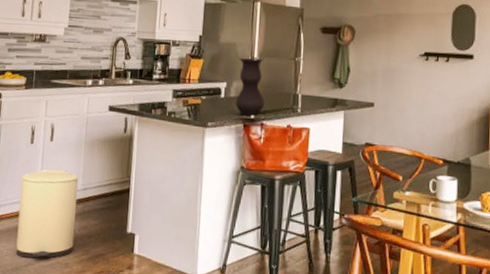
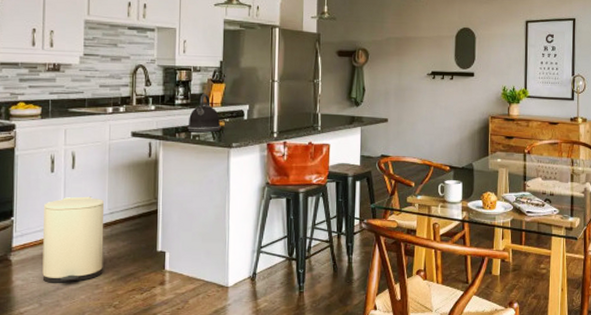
kettle: none [163,68,197,110] -> present [187,93,221,133]
vase: present [235,58,265,117] -> none [258,81,287,136]

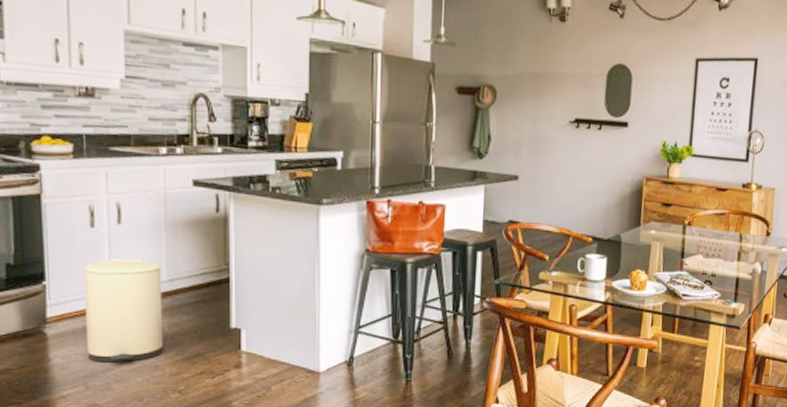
kettle: present [187,93,221,133] -> none [265,134,308,185]

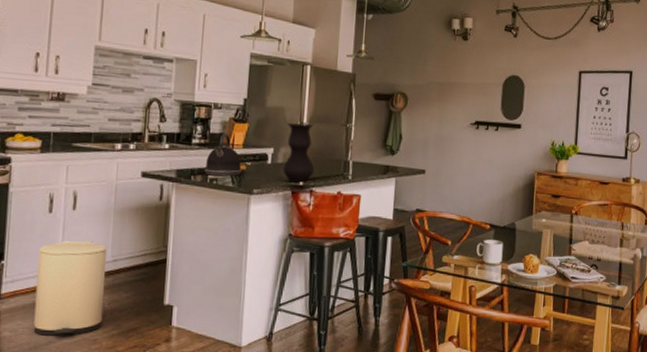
kettle: none [265,134,308,185] -> present [204,133,242,177]
vase: none [355,122,392,192] -> present [282,123,315,183]

